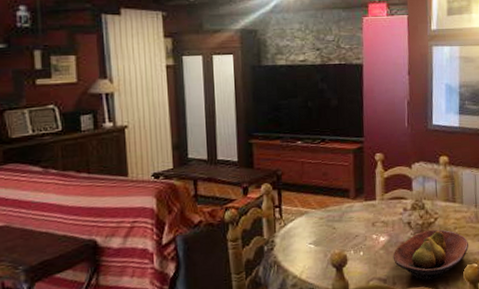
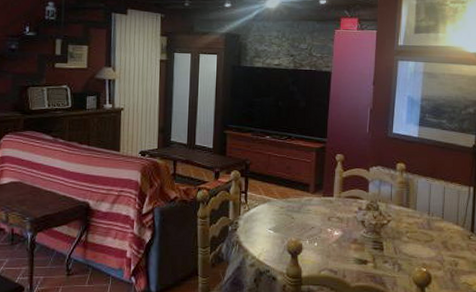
fruit bowl: present [392,229,469,281] -> none [345,230,420,277]

